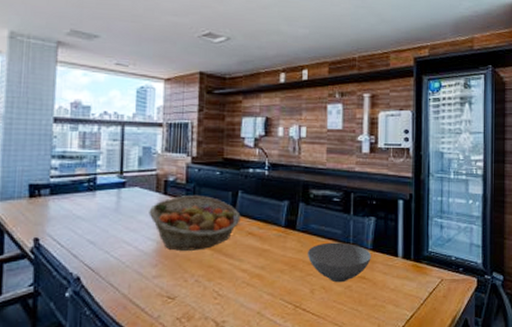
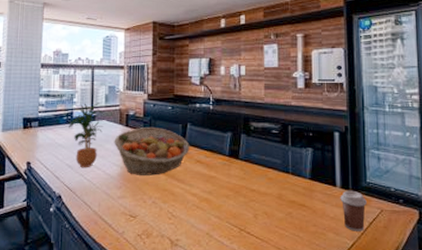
potted plant: none [91,165,136,244] -> present [69,102,104,168]
bowl: present [307,242,371,283] -> none [249,171,310,209]
coffee cup: none [401,260,428,302] -> present [340,190,367,231]

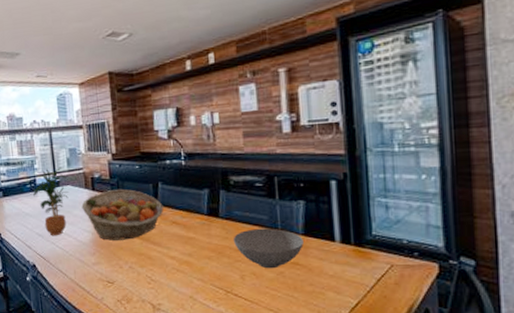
bowl: none [249,171,310,209] -> present [233,228,304,269]
coffee cup: present [340,190,367,231] -> none [340,244,373,289]

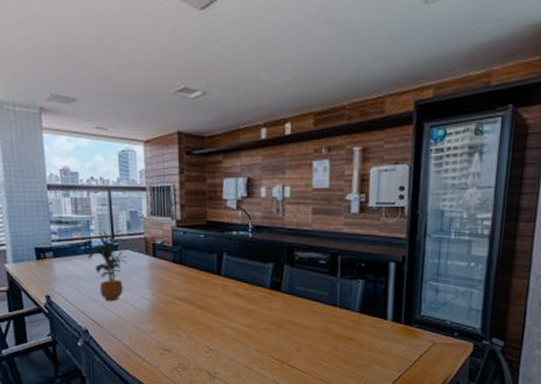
fruit basket: present [81,188,164,241] -> none [141,257,227,309]
bowl: present [233,228,304,269] -> none [292,304,359,343]

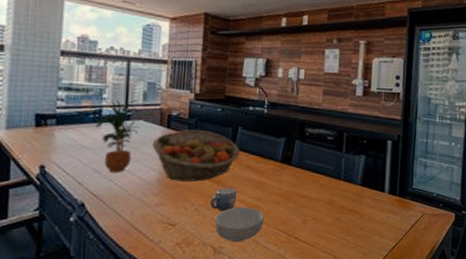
fruit basket: none [141,257,227,309] -> present [152,129,240,181]
mug: none [201,315,227,339] -> present [210,187,237,212]
cereal bowl: none [208,334,256,368] -> present [215,206,264,243]

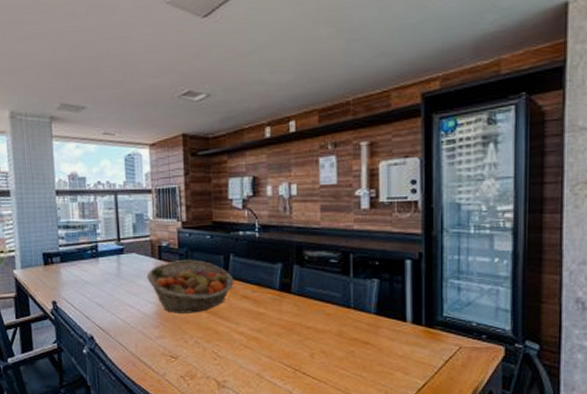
potted plant: present [96,99,140,173] -> none [94,233,134,307]
mug: present [210,187,237,212] -> none [208,319,236,344]
cereal bowl: present [215,206,264,243] -> none [216,339,267,377]

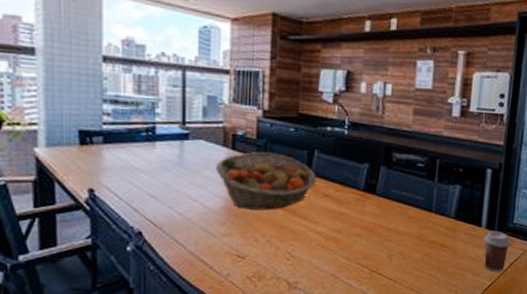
coffee cup: none [411,325,442,371] -> present [483,230,511,272]

